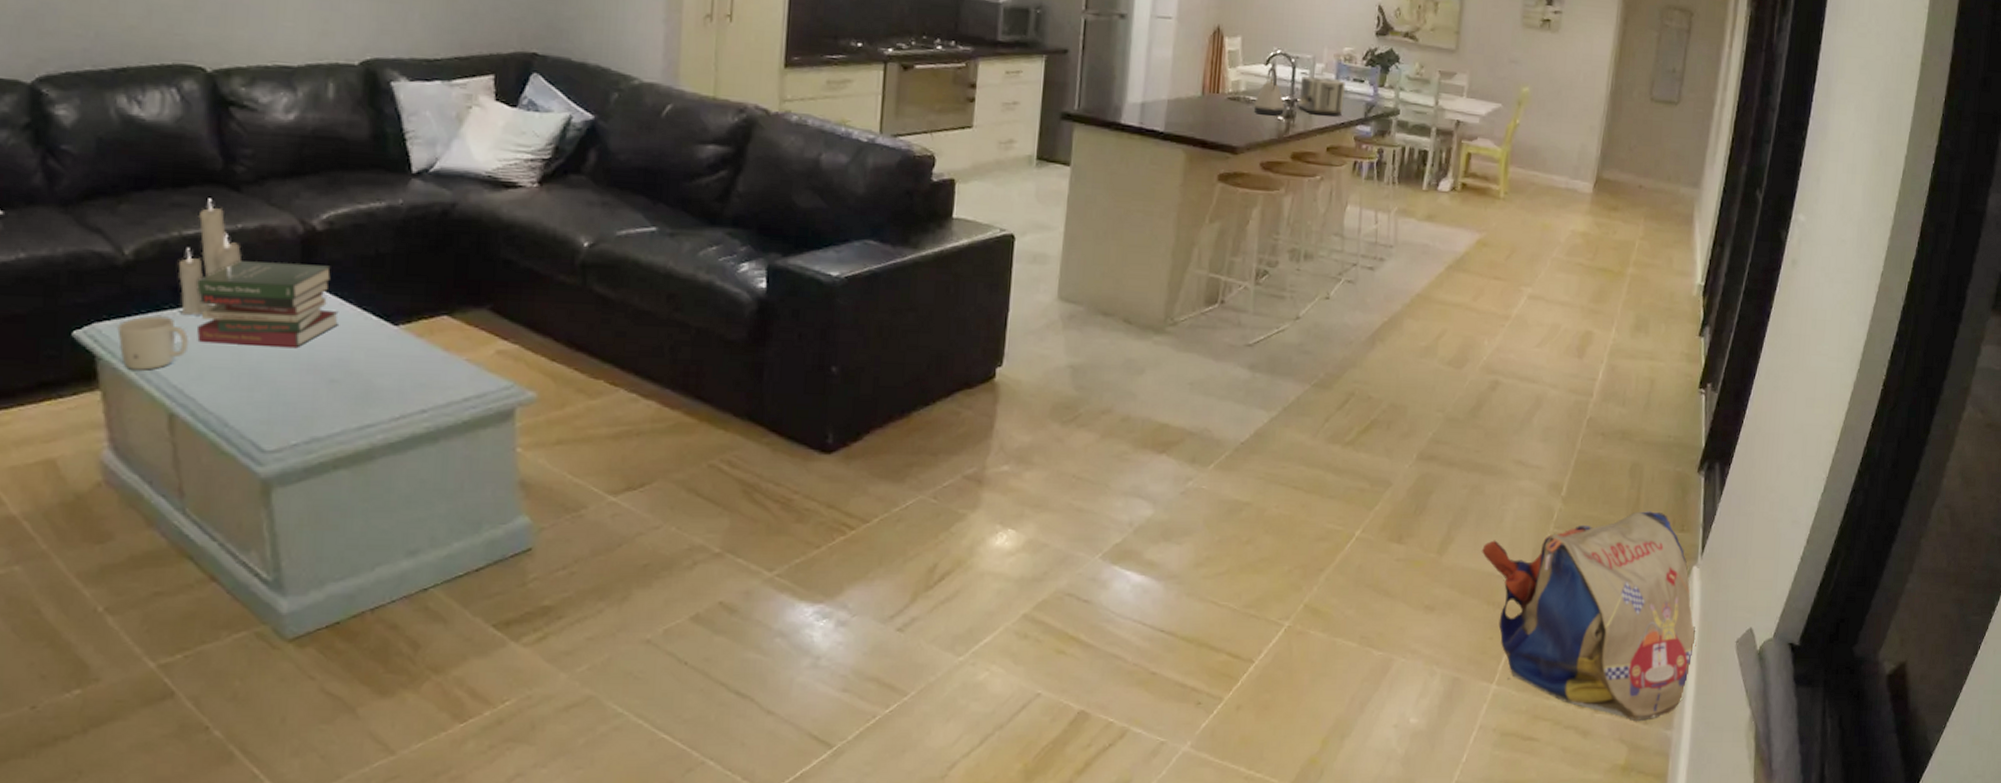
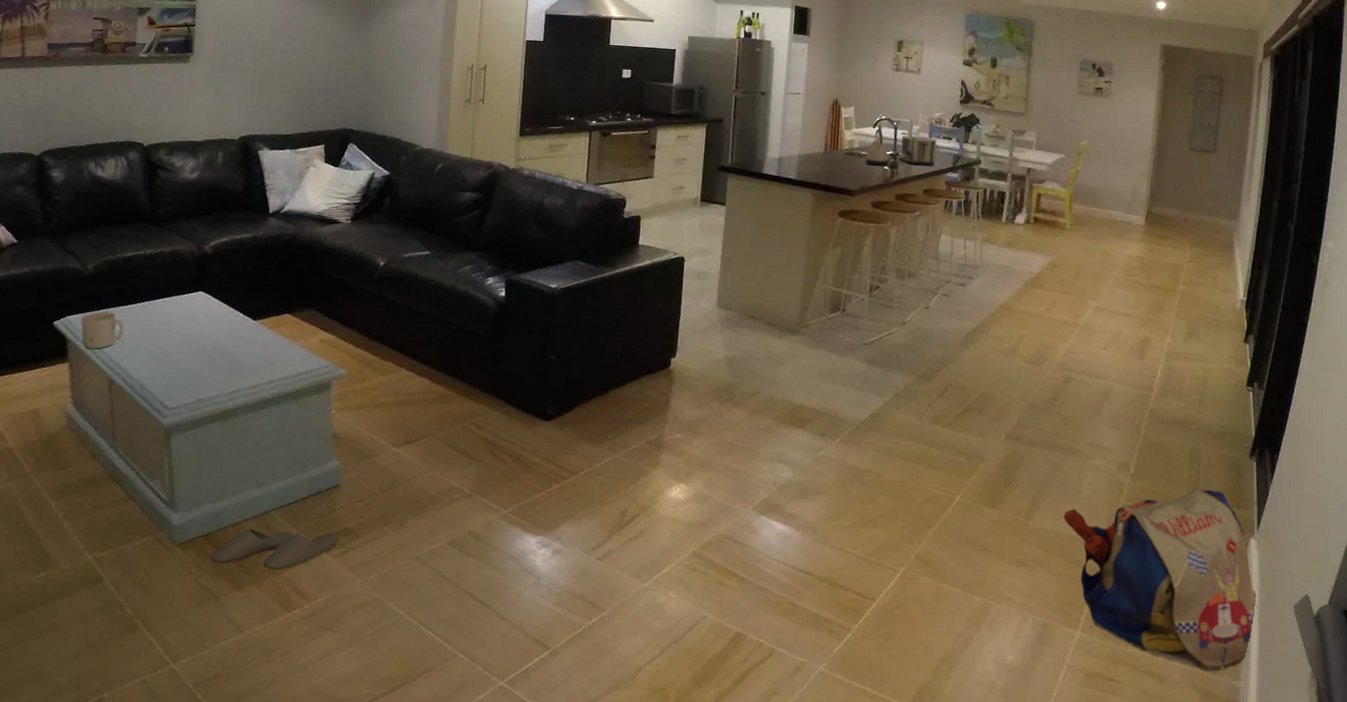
candle: present [178,198,242,316] -> none [120,231,160,312]
books: present [195,261,338,349] -> none [129,274,218,336]
slippers: none [341,613,532,668] -> present [211,529,338,570]

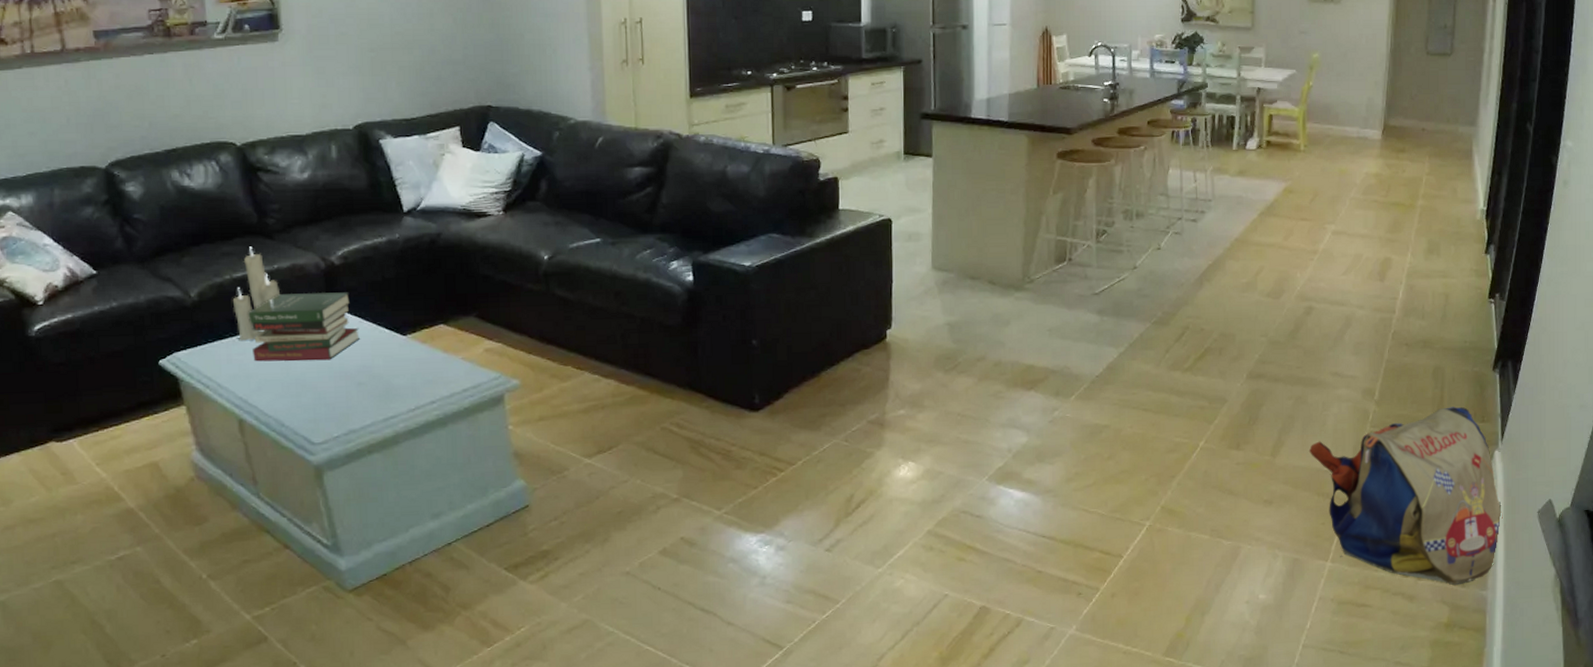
mug: present [81,312,125,349] -> none [192,343,248,387]
candle: none [120,231,160,312] -> present [232,246,280,341]
books: none [129,274,218,336] -> present [247,292,360,362]
slippers: present [211,529,338,570] -> none [390,557,535,605]
kettle: present [865,129,889,167] -> none [1082,57,1108,100]
toaster: present [900,135,938,166] -> none [1120,62,1160,95]

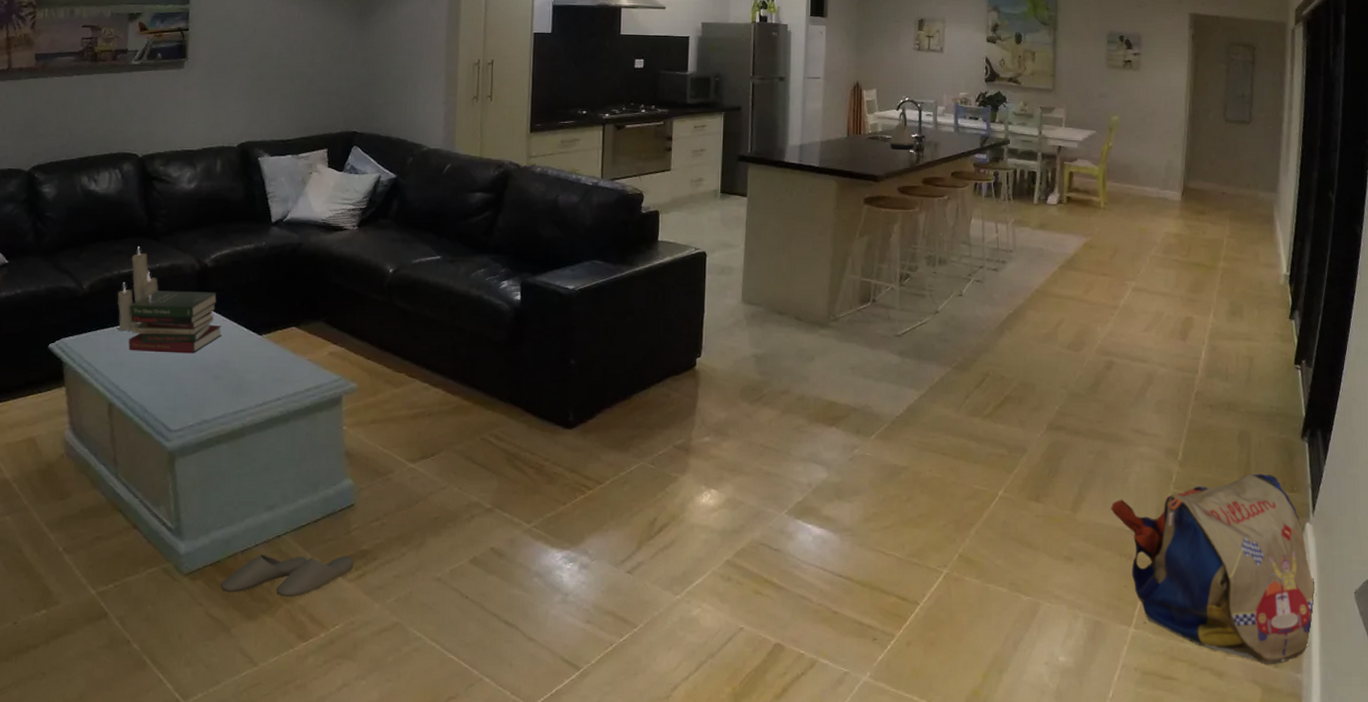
slippers: none [390,557,535,605] -> present [221,555,354,598]
kettle: none [1082,57,1108,100] -> present [889,111,914,151]

